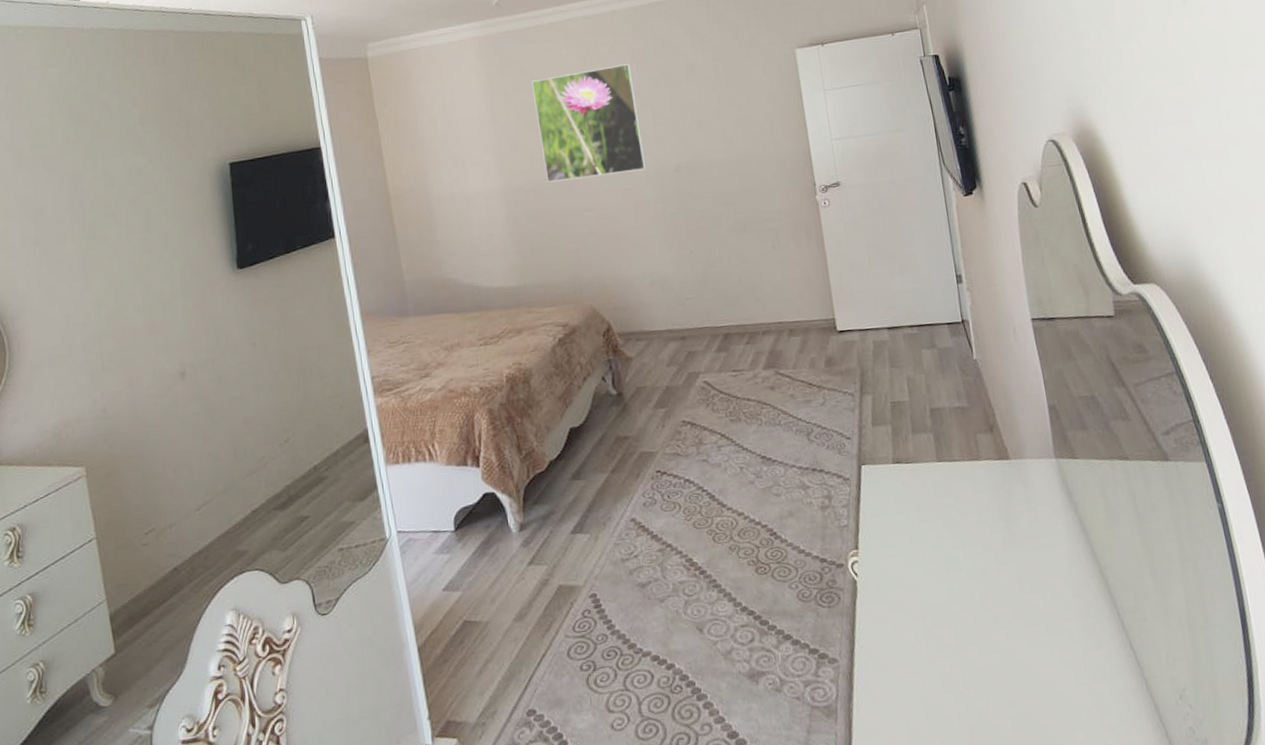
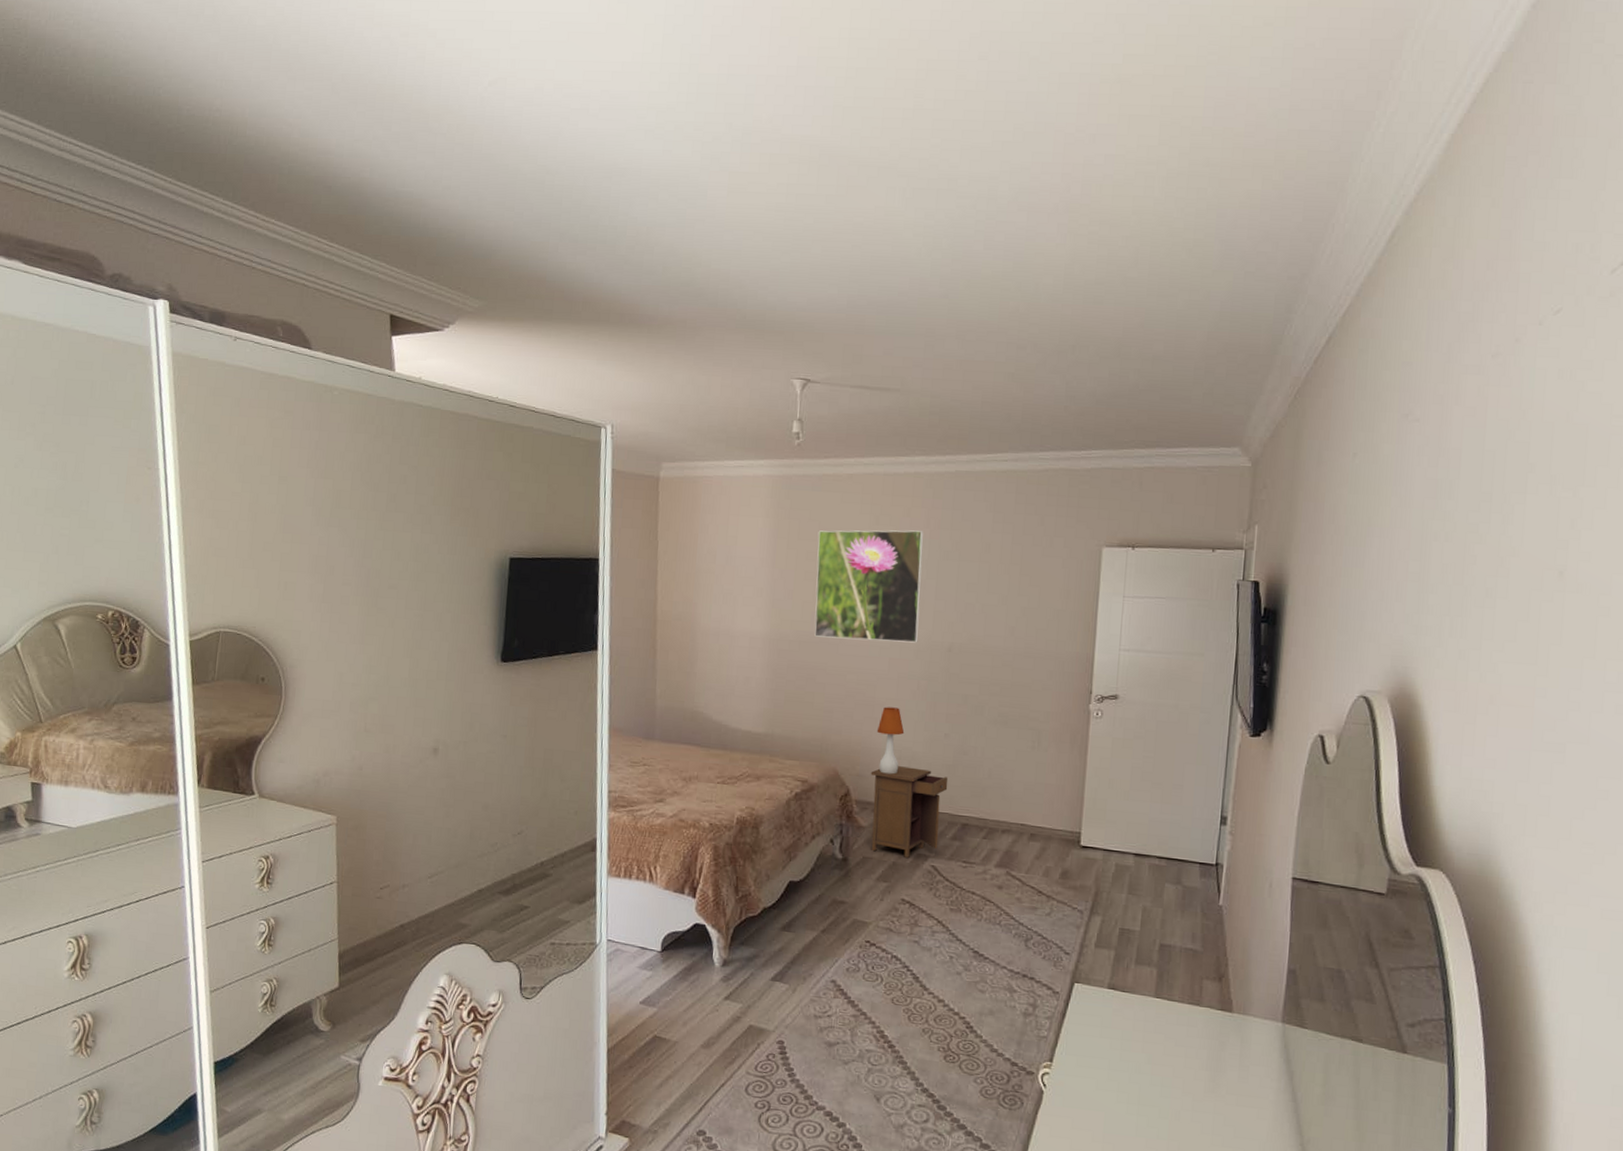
table lamp: none [625,235,654,302] -> present [876,707,905,775]
nightstand: none [627,289,706,379] -> present [870,766,949,858]

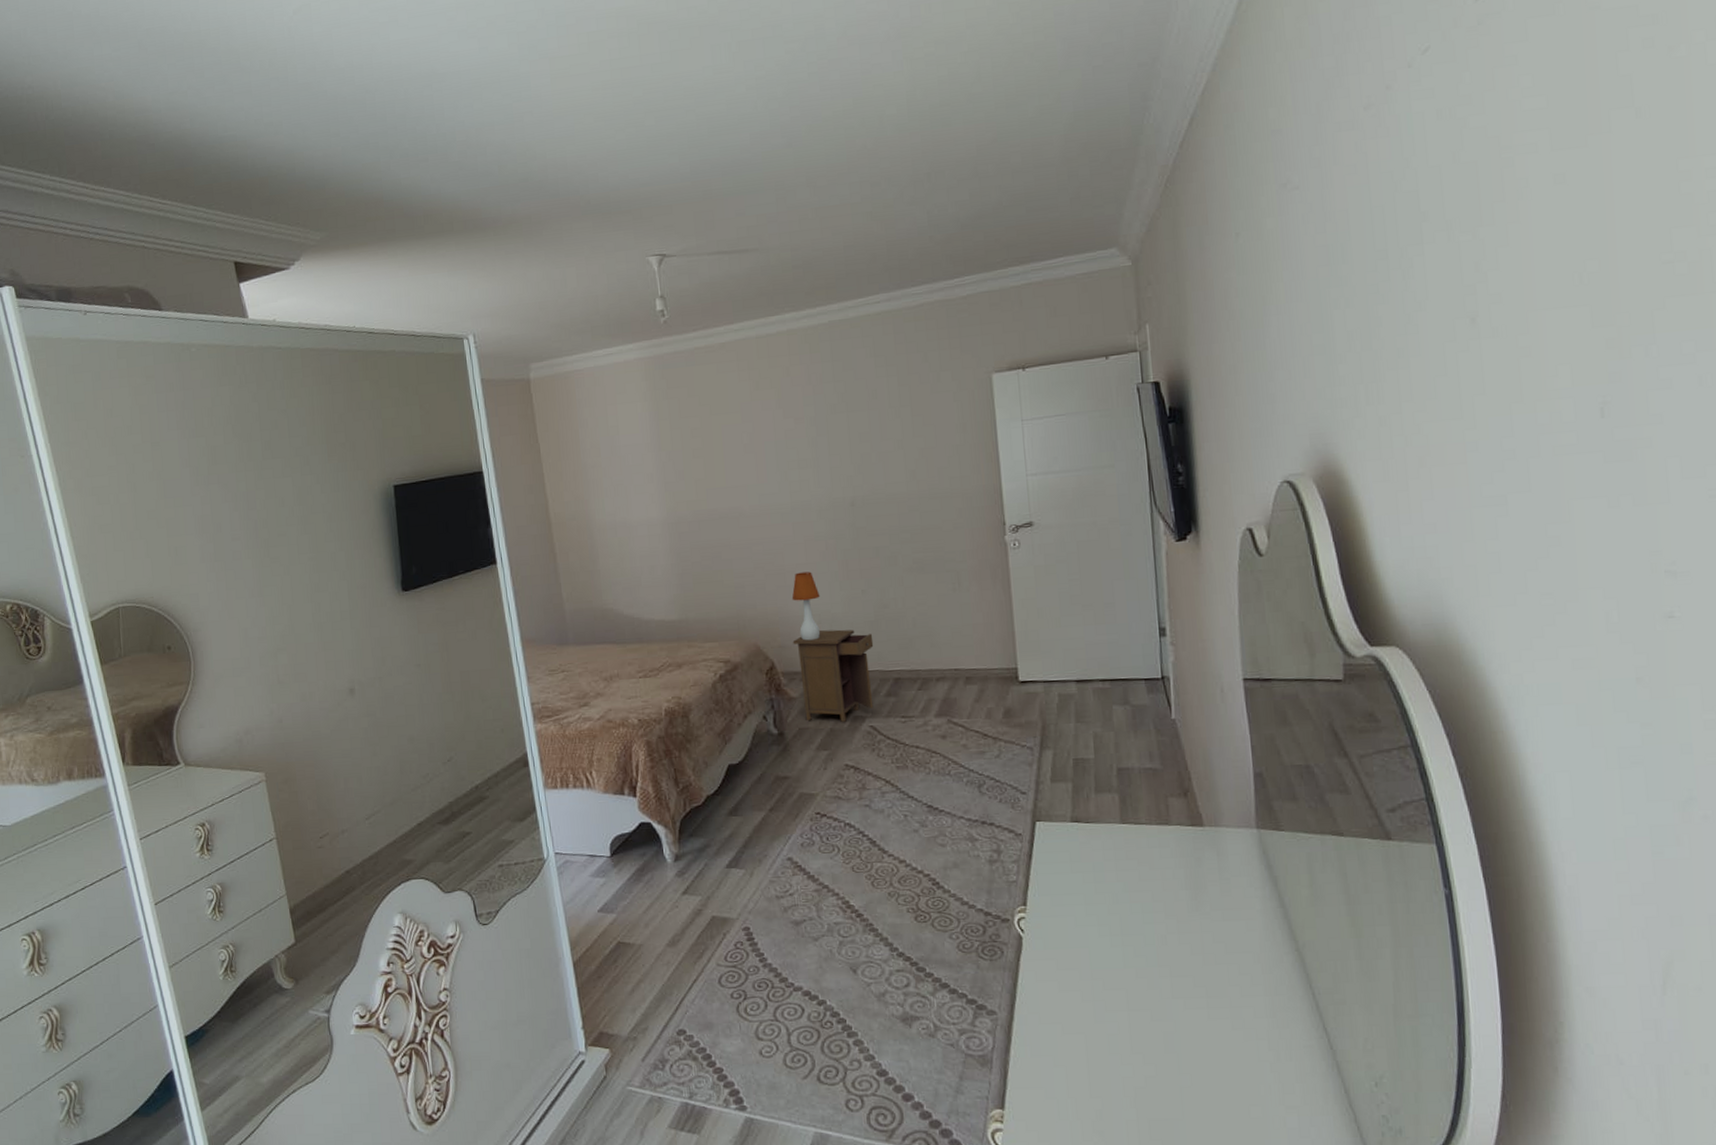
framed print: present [814,530,924,643] -> none [699,388,819,514]

